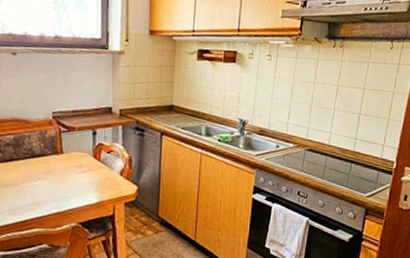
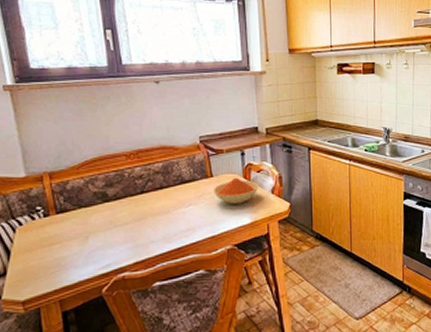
bowl: none [62,156,108,183] -> present [213,177,259,204]

